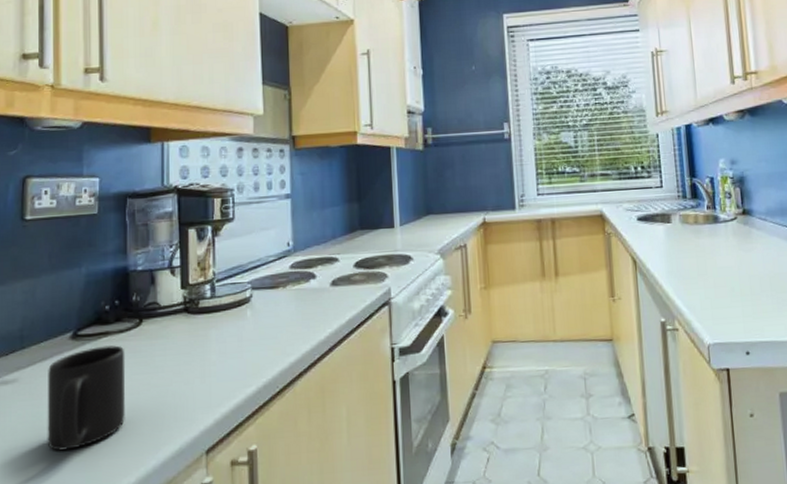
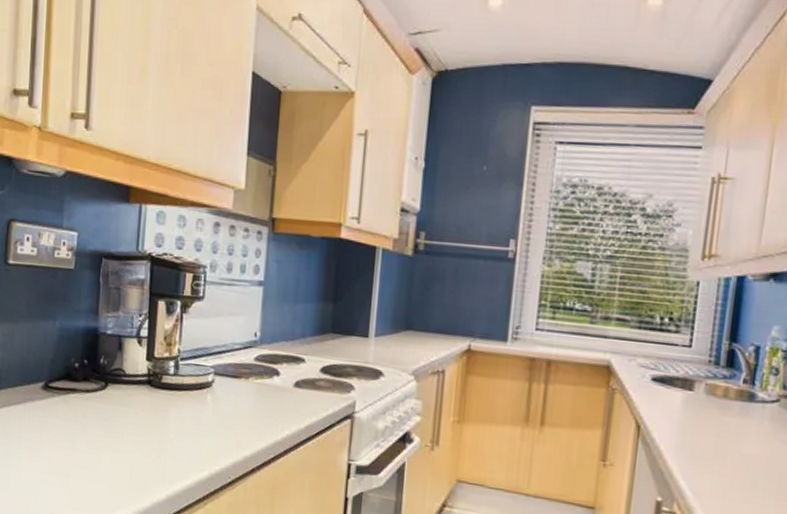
mug: present [47,345,126,451] -> none [16,401,90,493]

